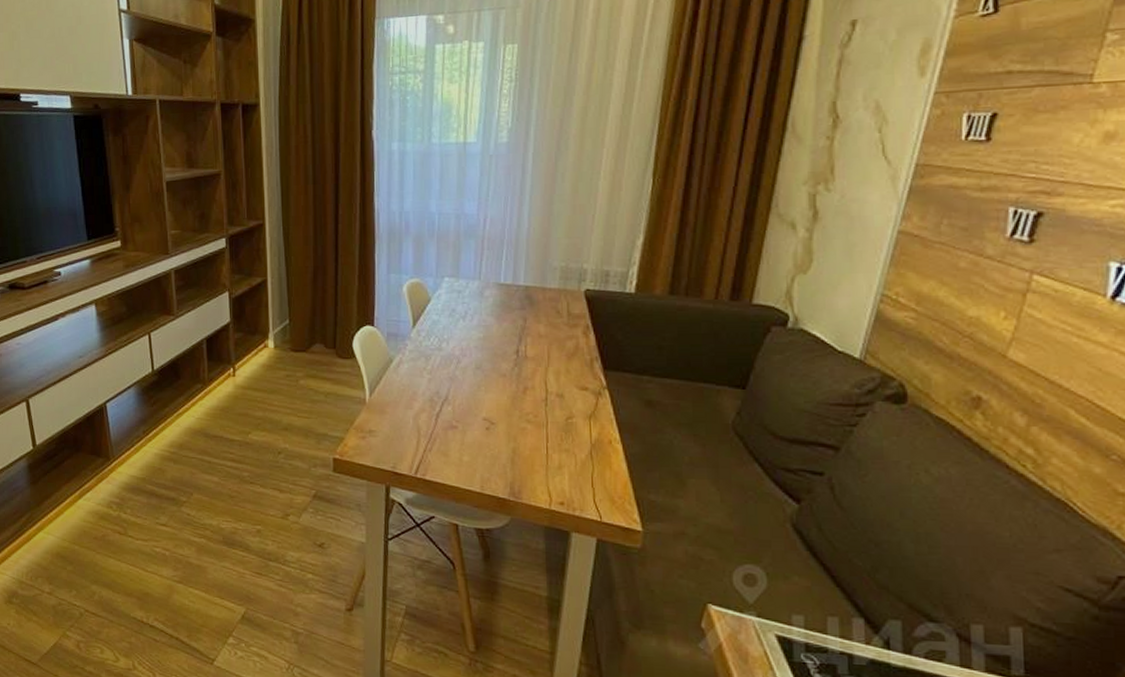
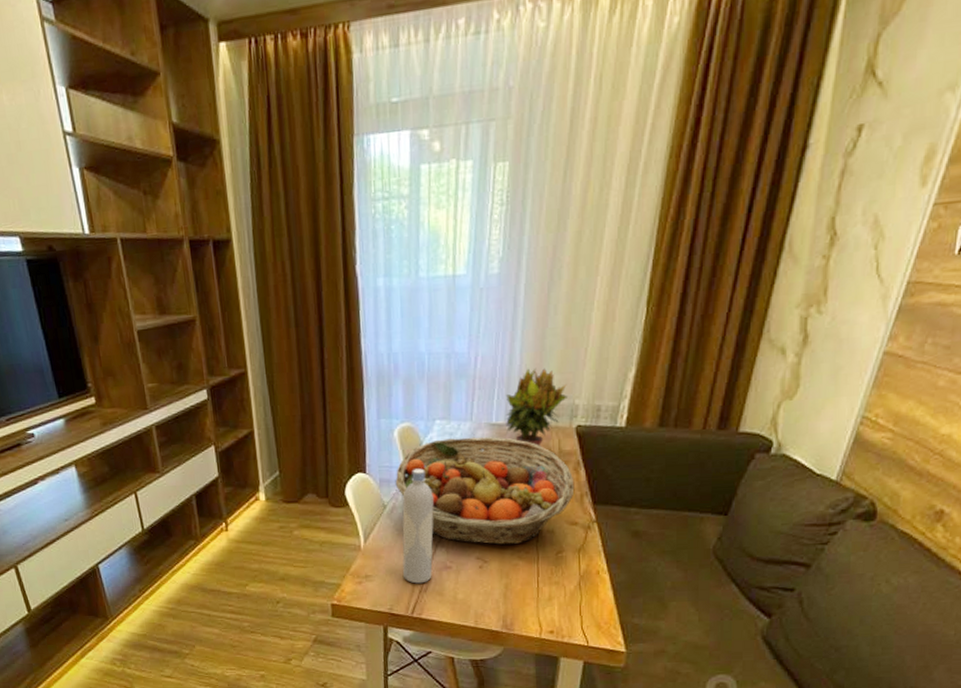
fruit basket: none [402,296,584,406] -> present [395,437,575,545]
bottle: none [407,324,441,442] -> present [402,468,434,584]
potted plant: none [514,231,575,321] -> present [506,368,567,460]

